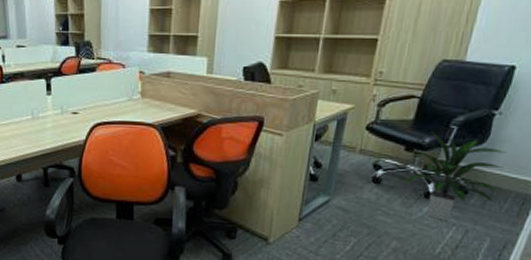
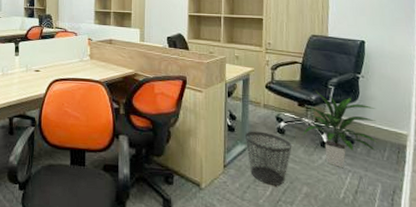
wastebasket: none [329,180,388,240] -> present [244,131,292,186]

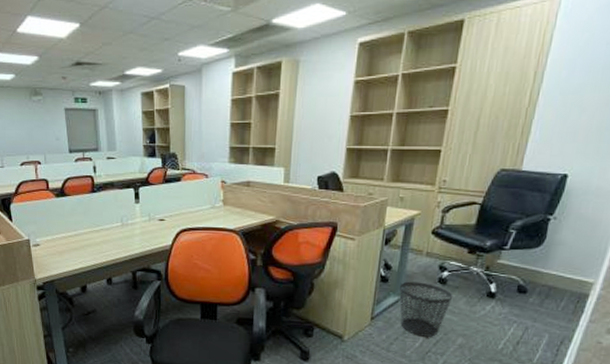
indoor plant: present [303,90,377,167] -> none [468,235,562,318]

